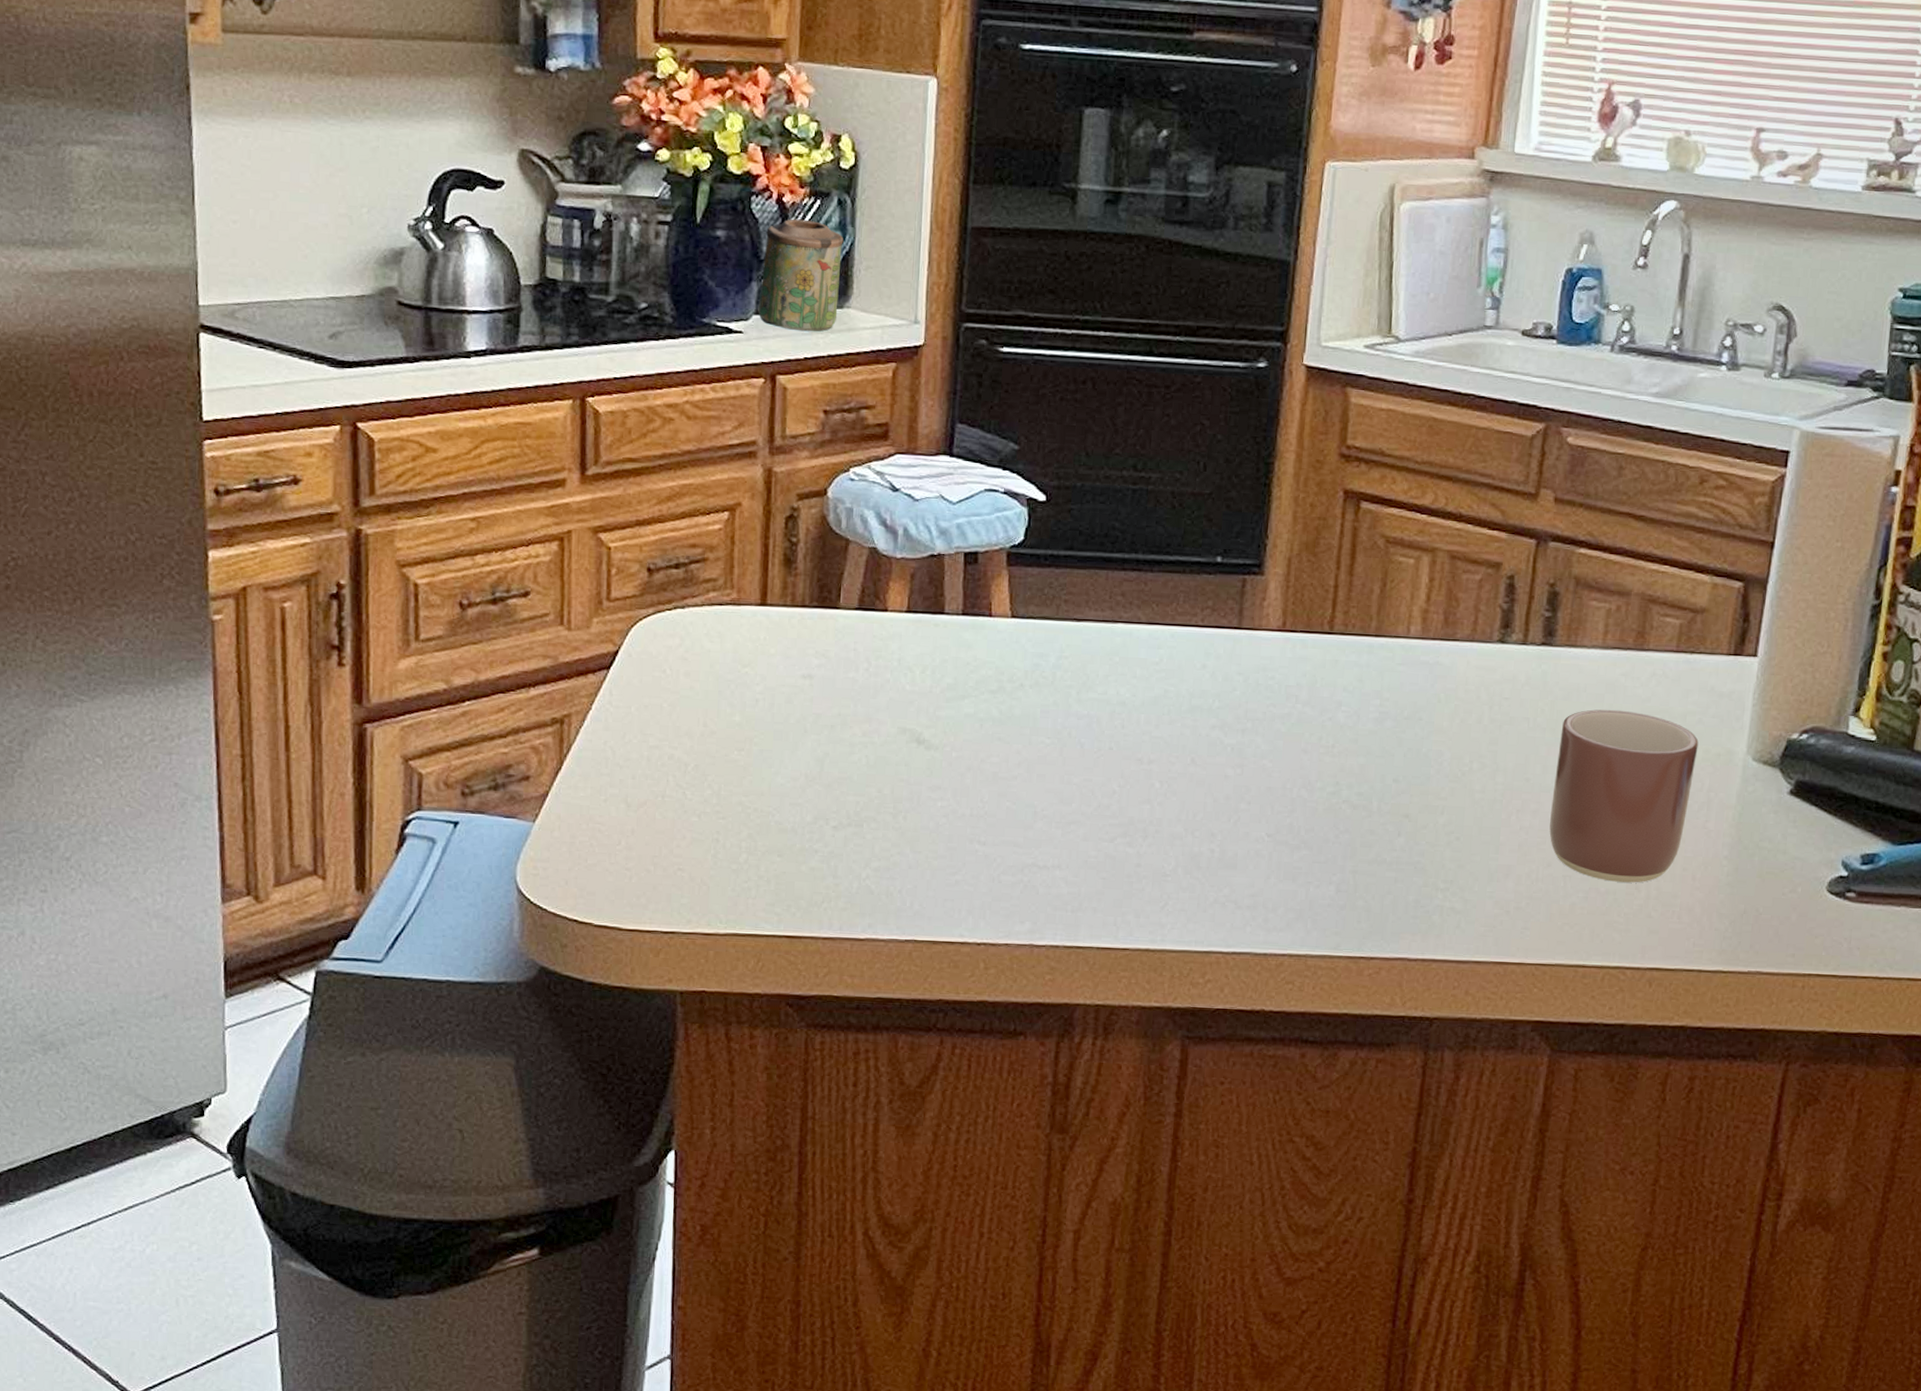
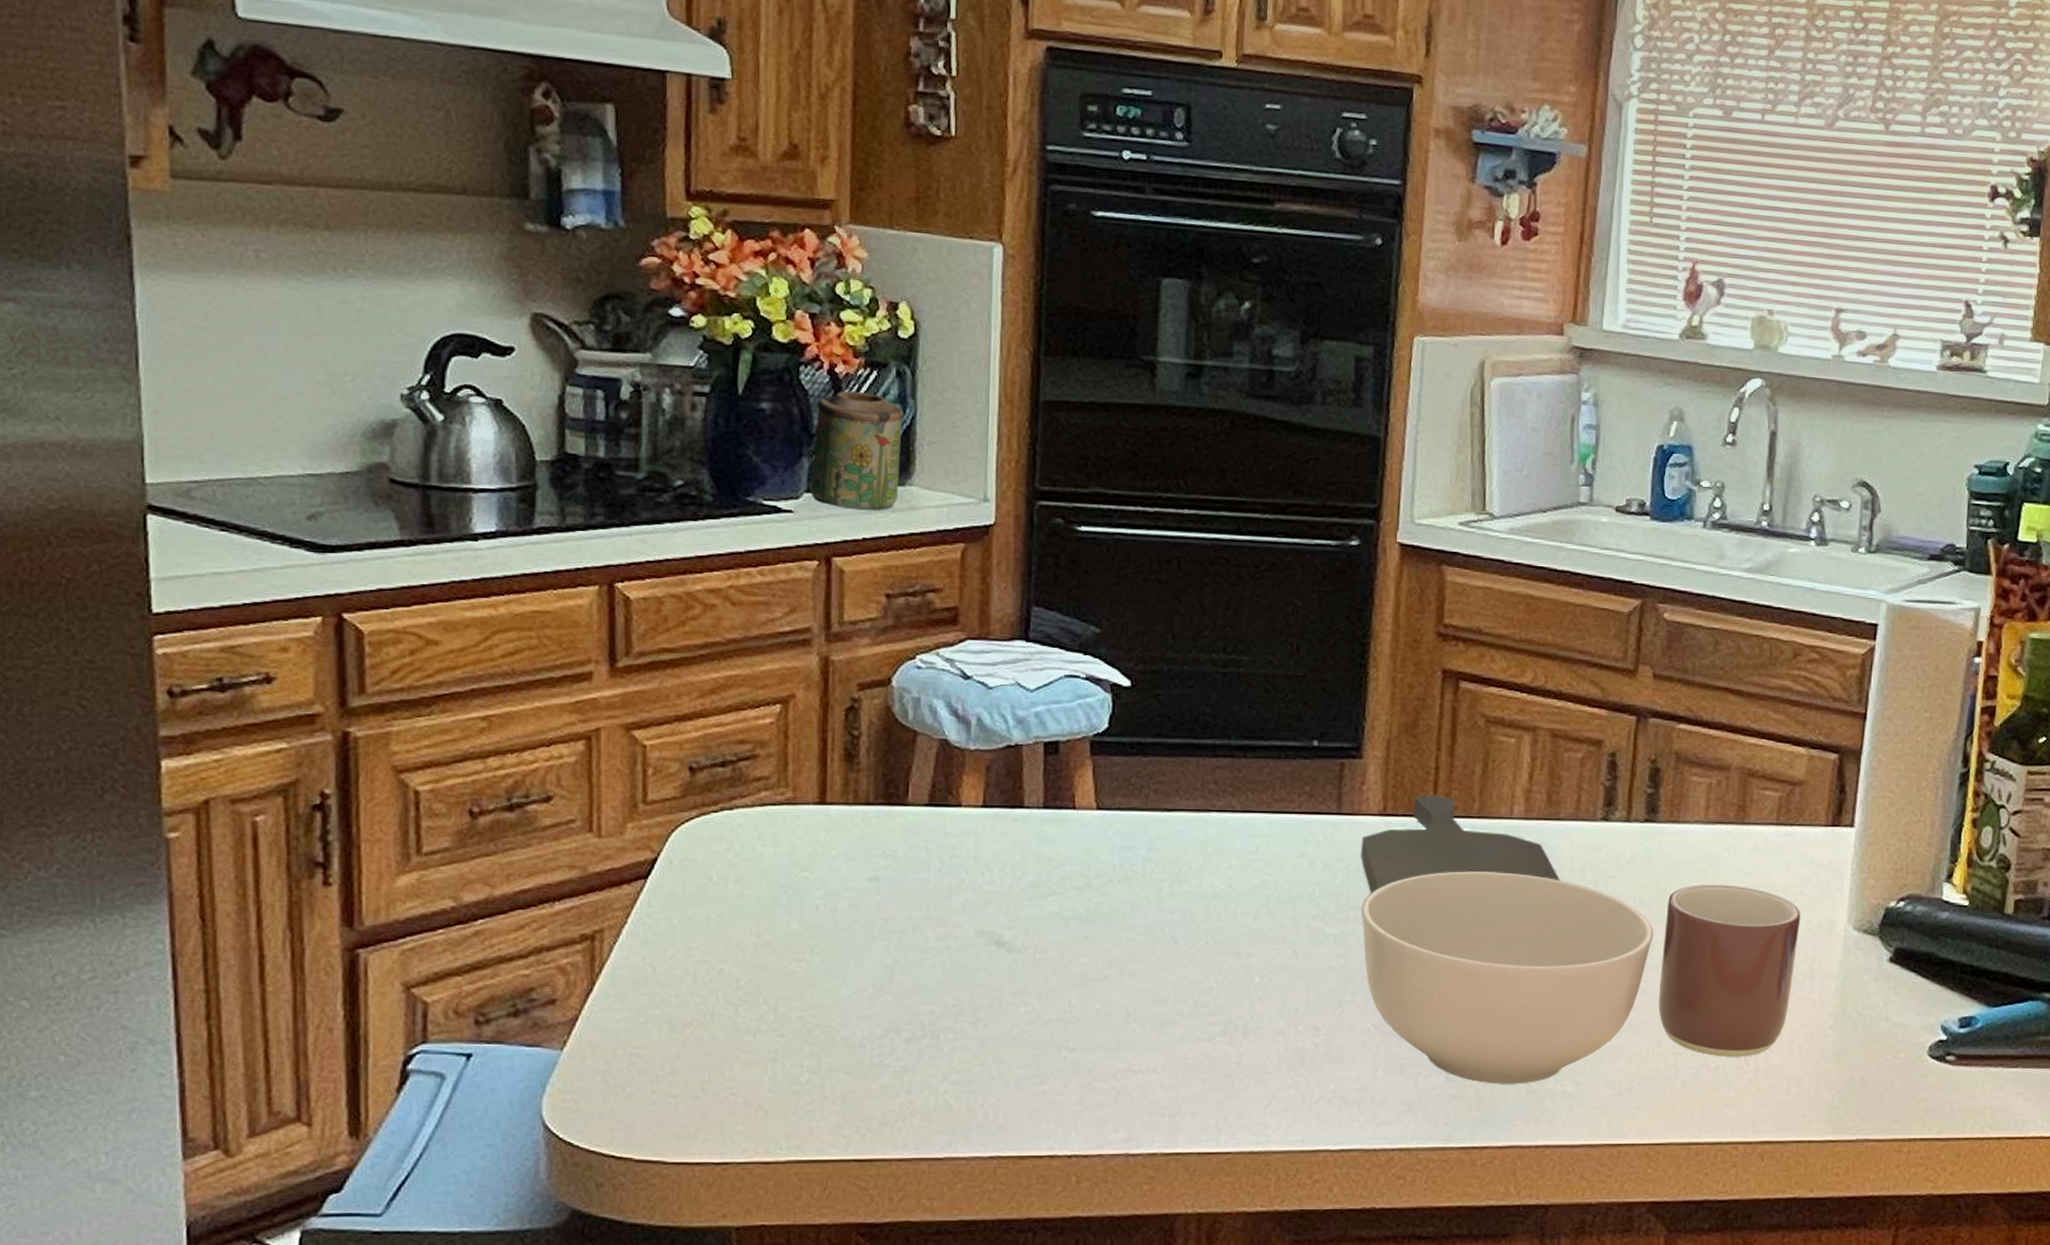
bowl: none [1258,687,1547,898] -> present [1361,871,1654,1084]
cutting board: none [1259,612,1455,706] -> present [1361,794,1560,893]

